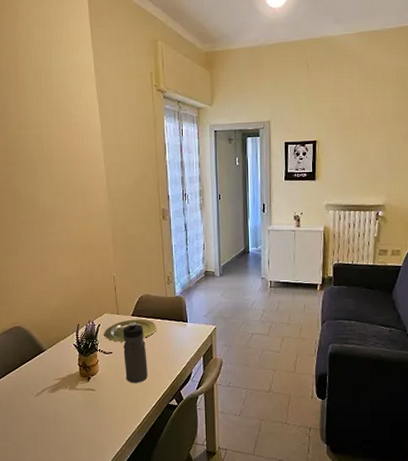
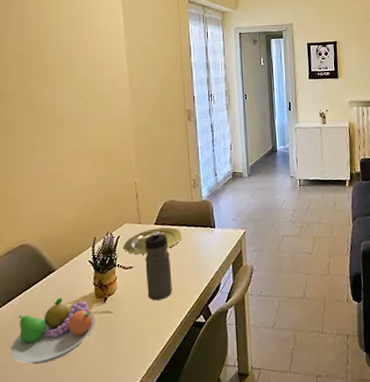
fruit bowl: none [10,374,82,428] -> present [10,298,97,365]

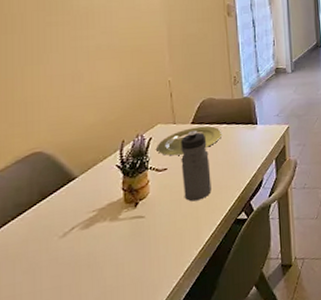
fruit bowl: present [10,298,97,365] -> none [22,206,127,280]

